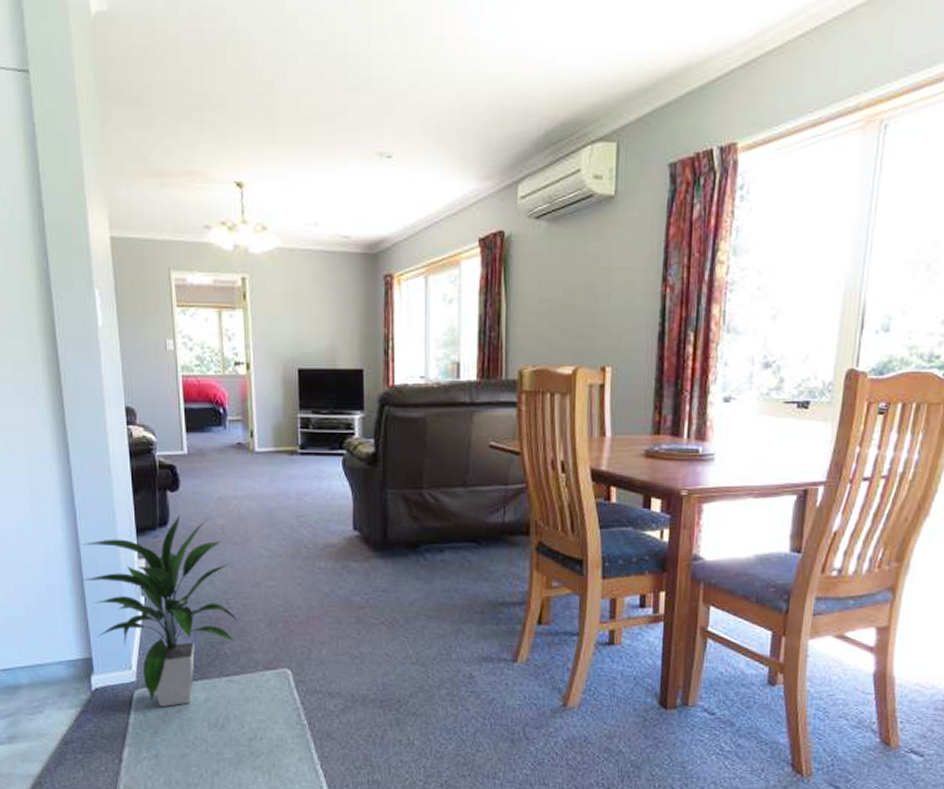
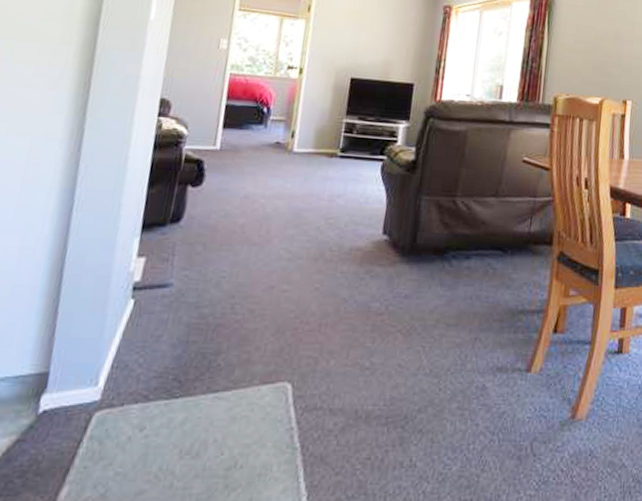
indoor plant: present [82,514,238,707] -> none [61,210,244,432]

